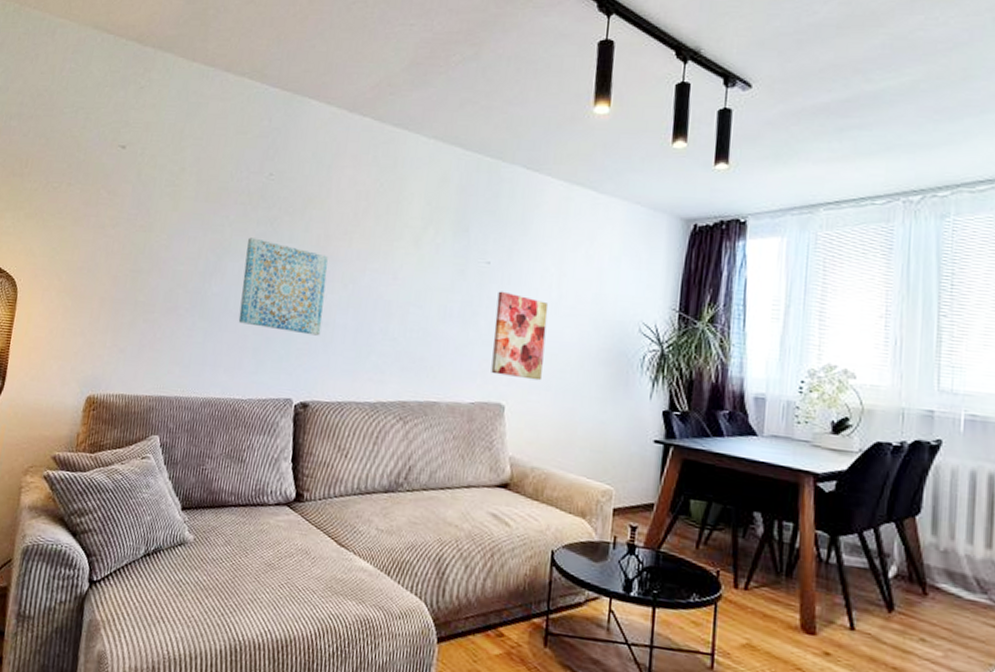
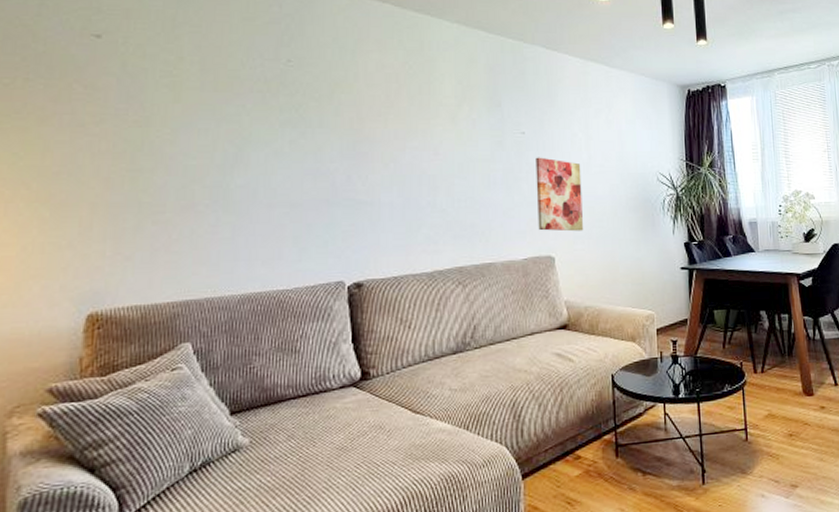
wall art: present [238,237,328,336] -> none [270,125,366,216]

